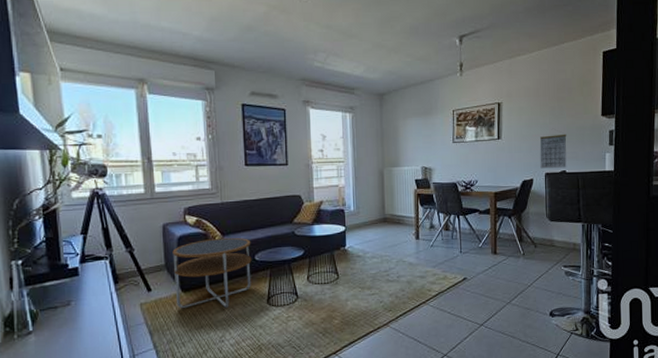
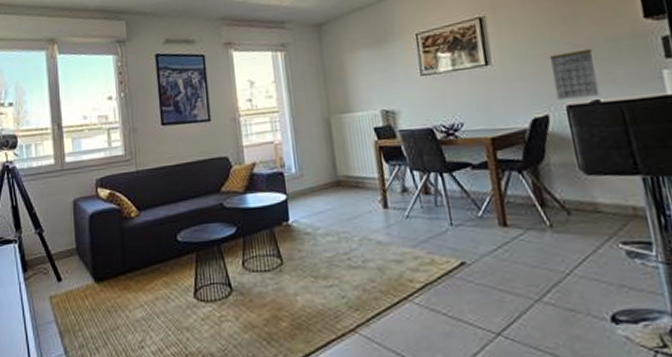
side table: present [172,237,252,309] -> none [84,212,174,304]

